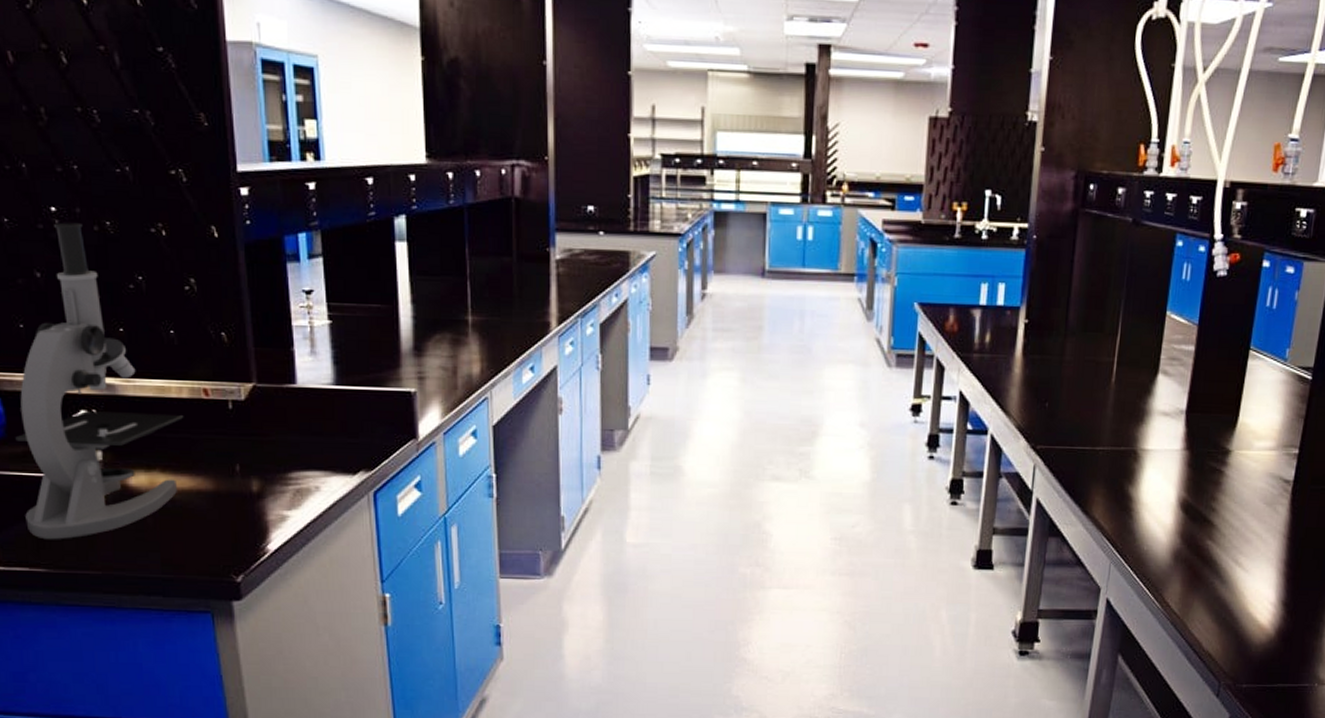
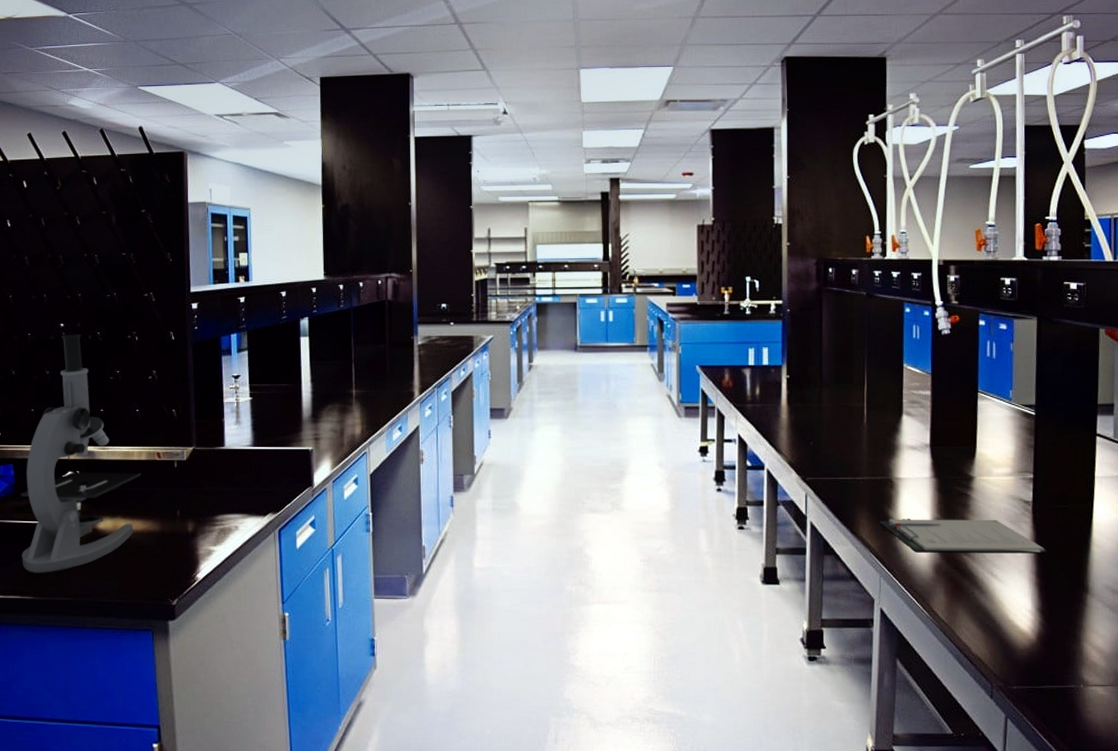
clipboard: none [1115,496,1302,540] -> present [878,518,1048,554]

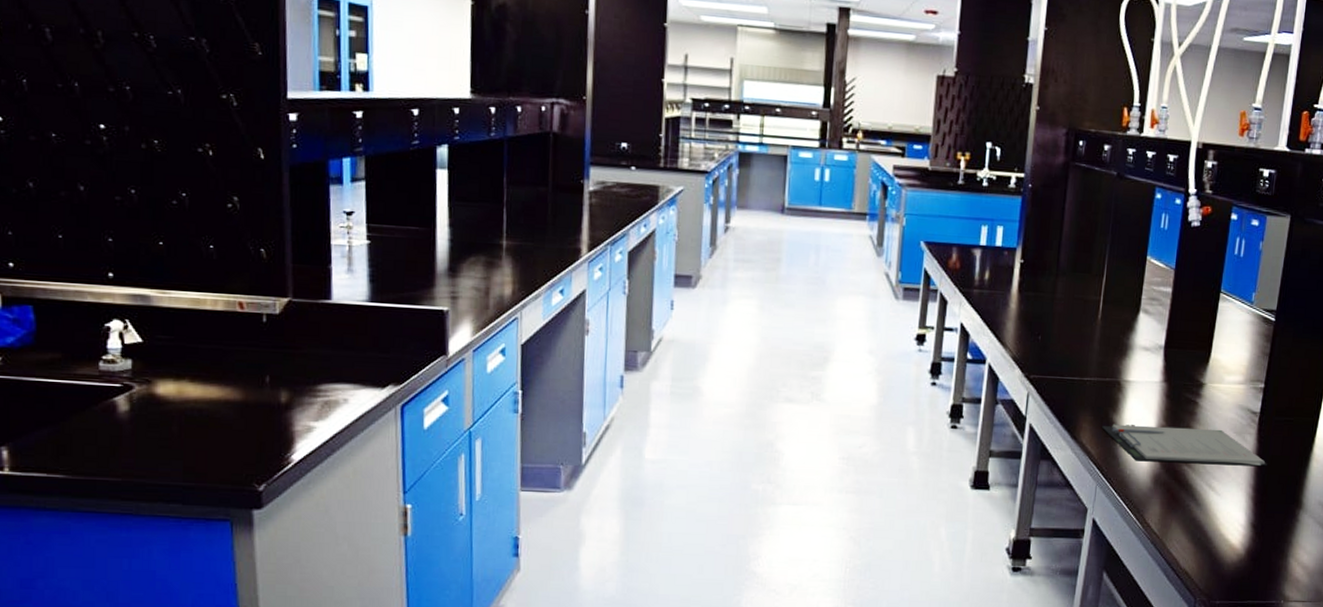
microscope: present [20,334,142,574] -> none [44,139,217,448]

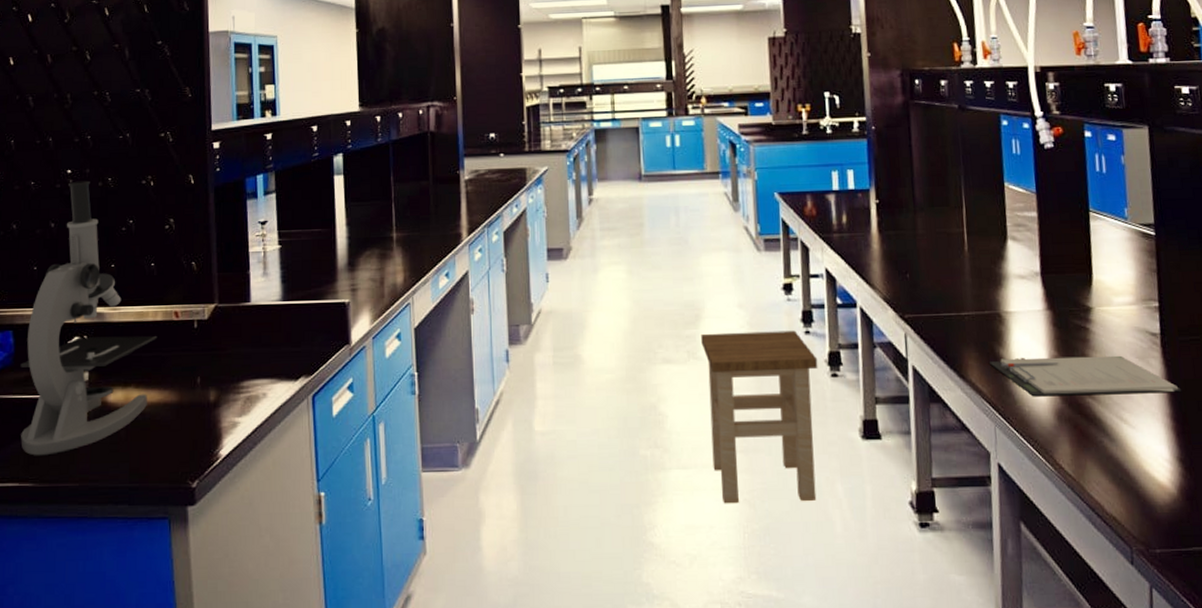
microscope: none [44,139,217,448] -> present [20,180,157,457]
stool: none [823,376,940,542] -> present [701,330,818,504]

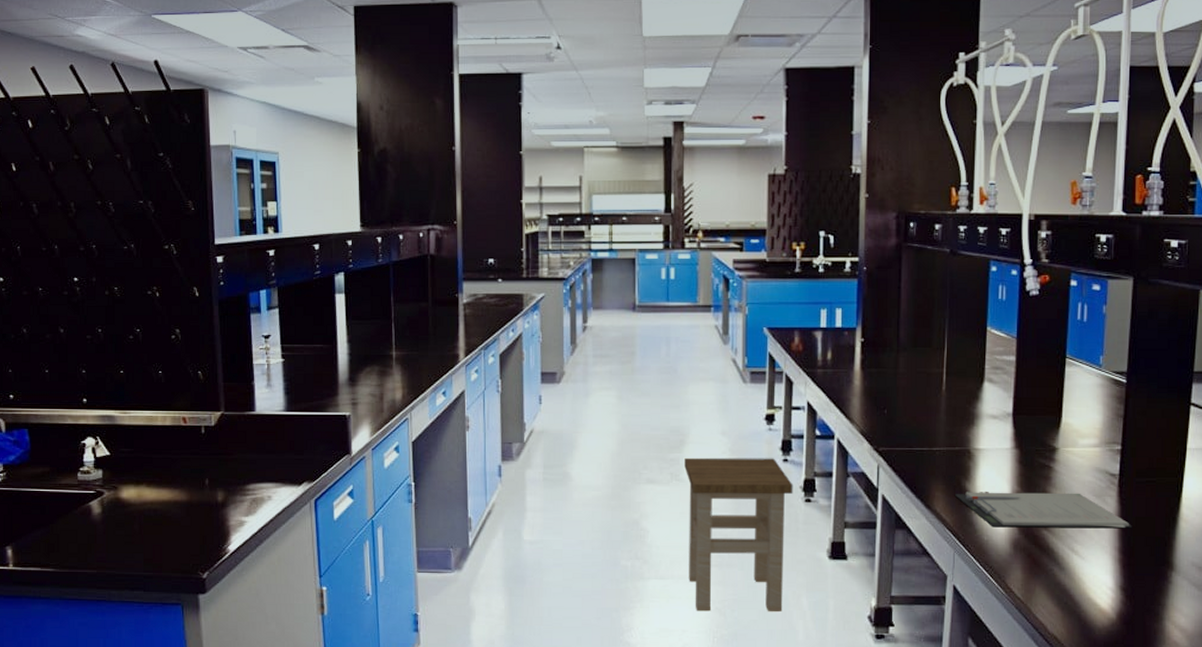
microscope: present [20,180,157,457] -> none [37,289,167,546]

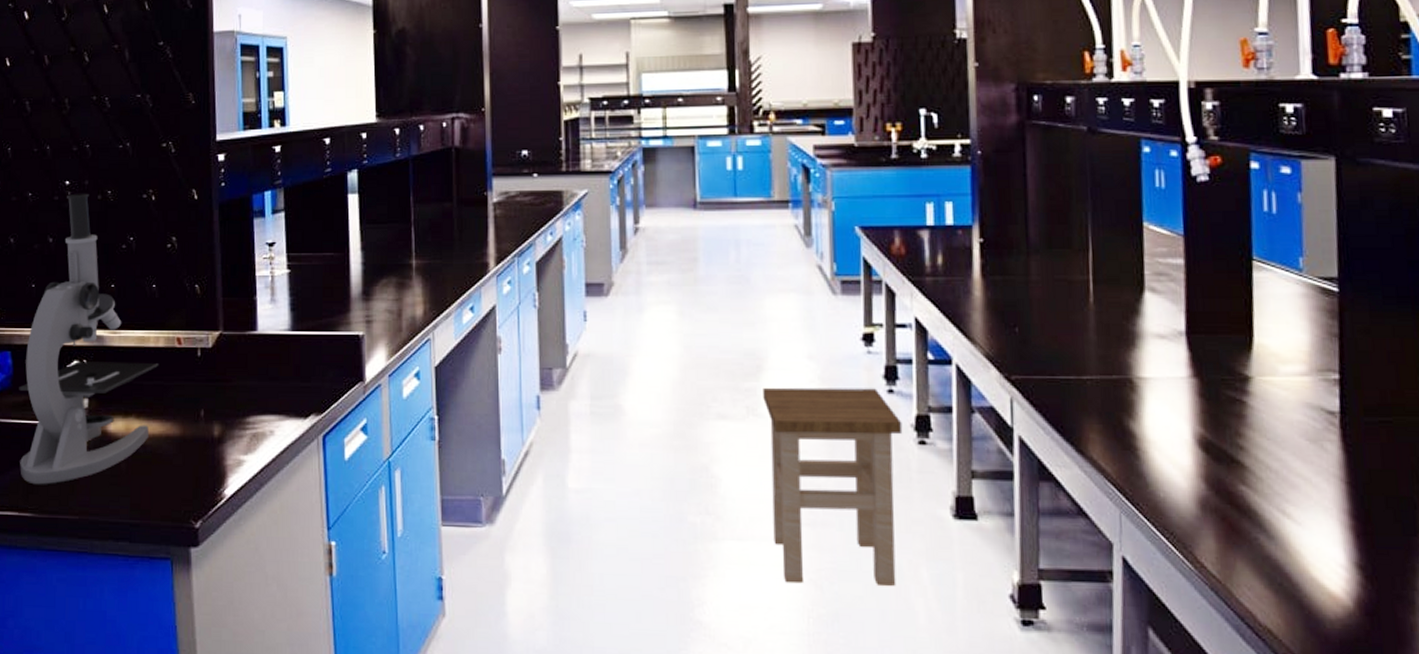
microscope: none [37,289,167,546] -> present [19,193,159,486]
clipboard: present [954,491,1133,529] -> none [1115,432,1366,485]

